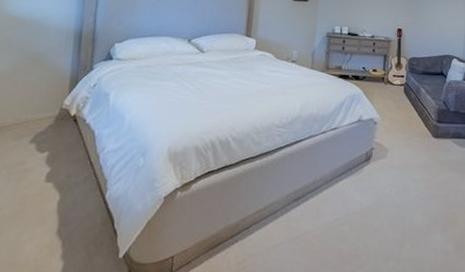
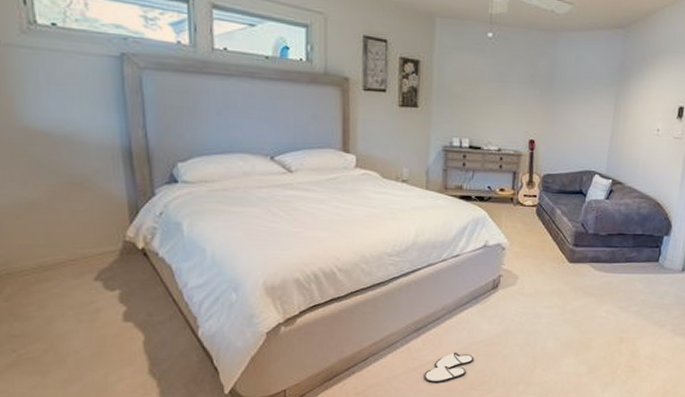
slippers: none [300,223,347,256] -> present [424,352,473,384]

